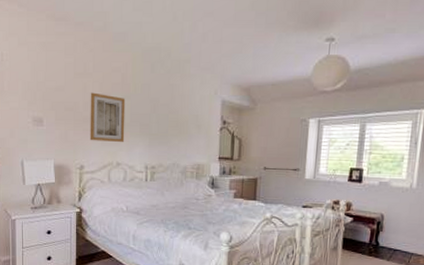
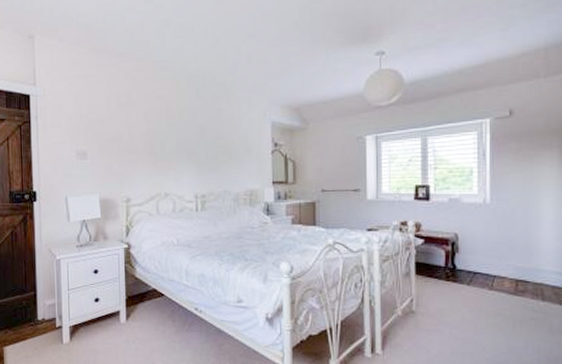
wall art: present [89,92,126,142] -> none [134,122,172,172]

